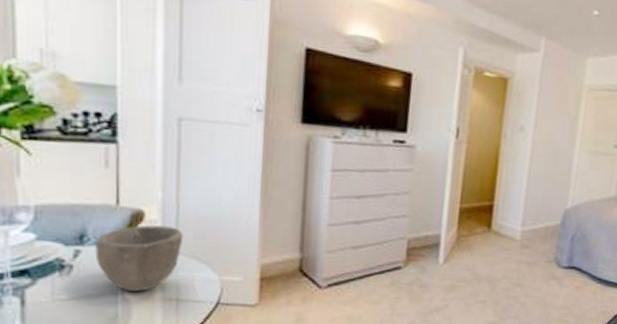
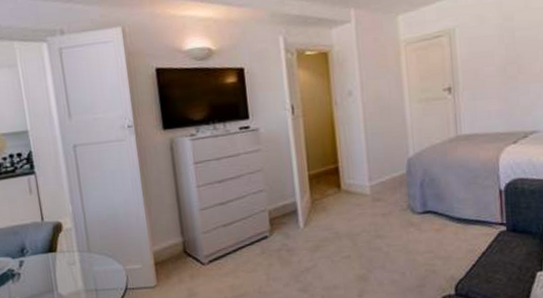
bowl: present [95,225,184,291] -> none [32,231,93,288]

